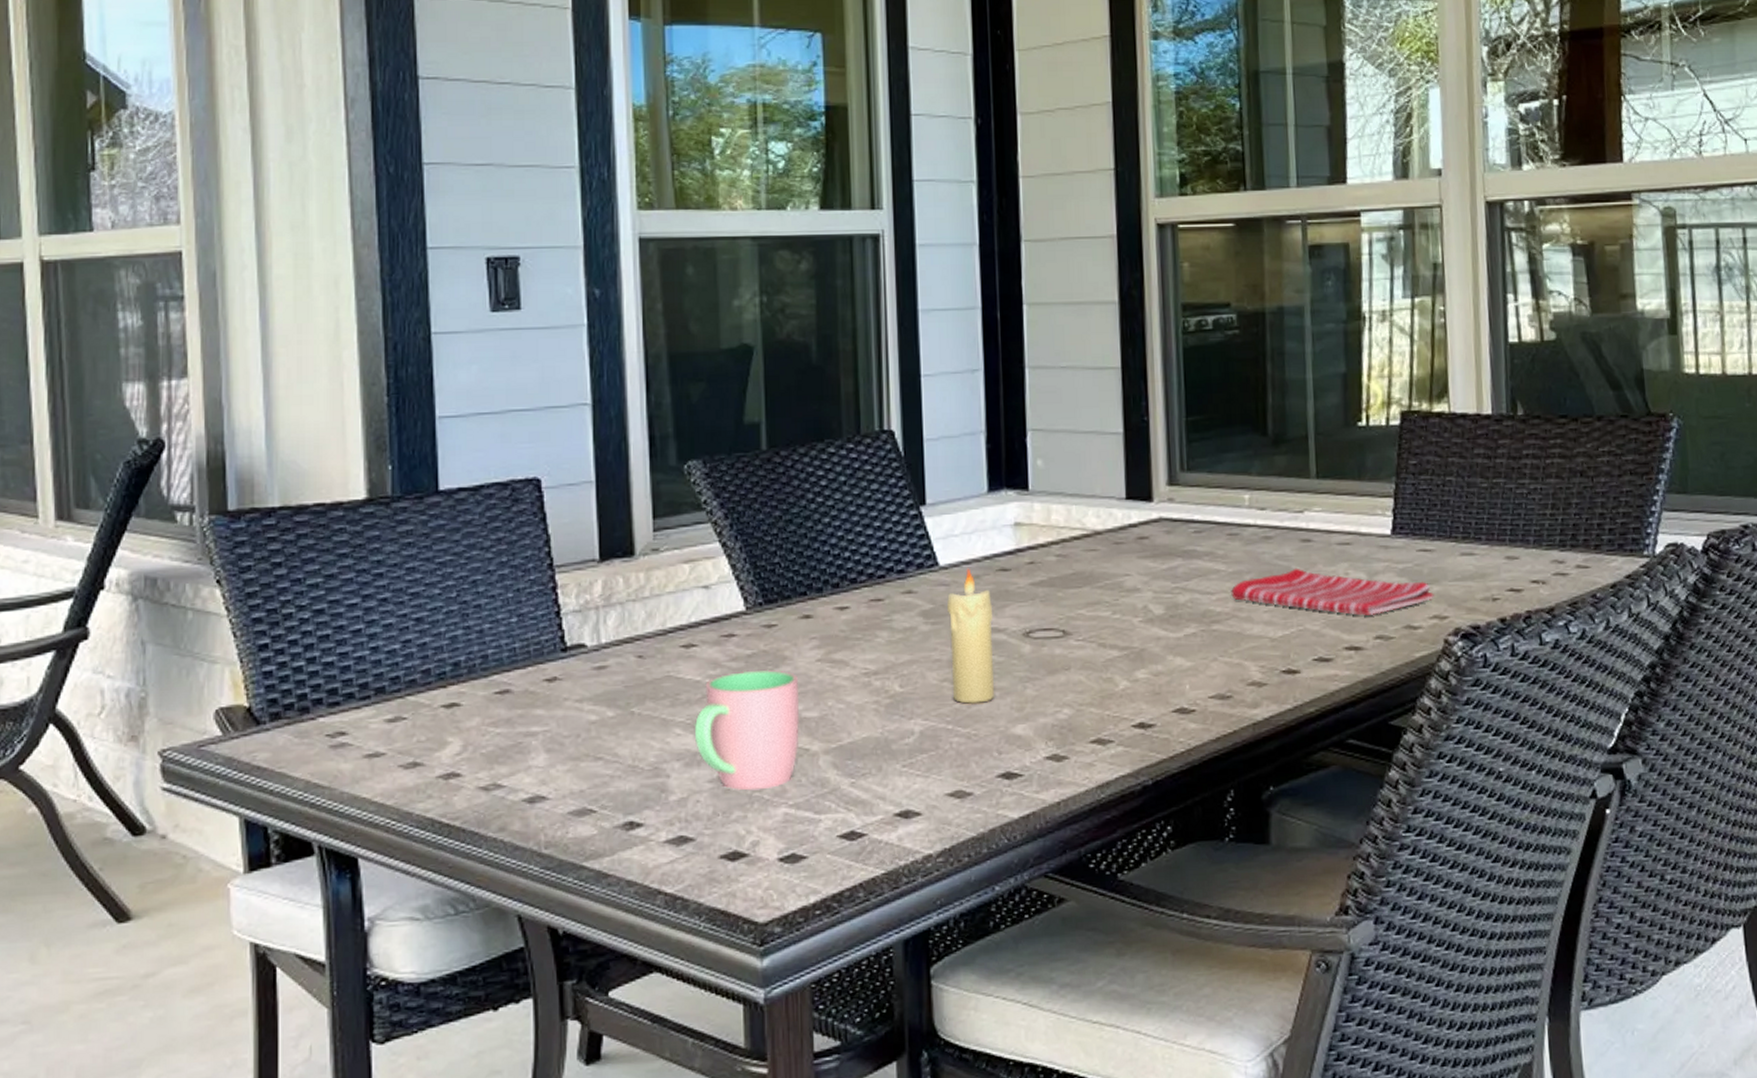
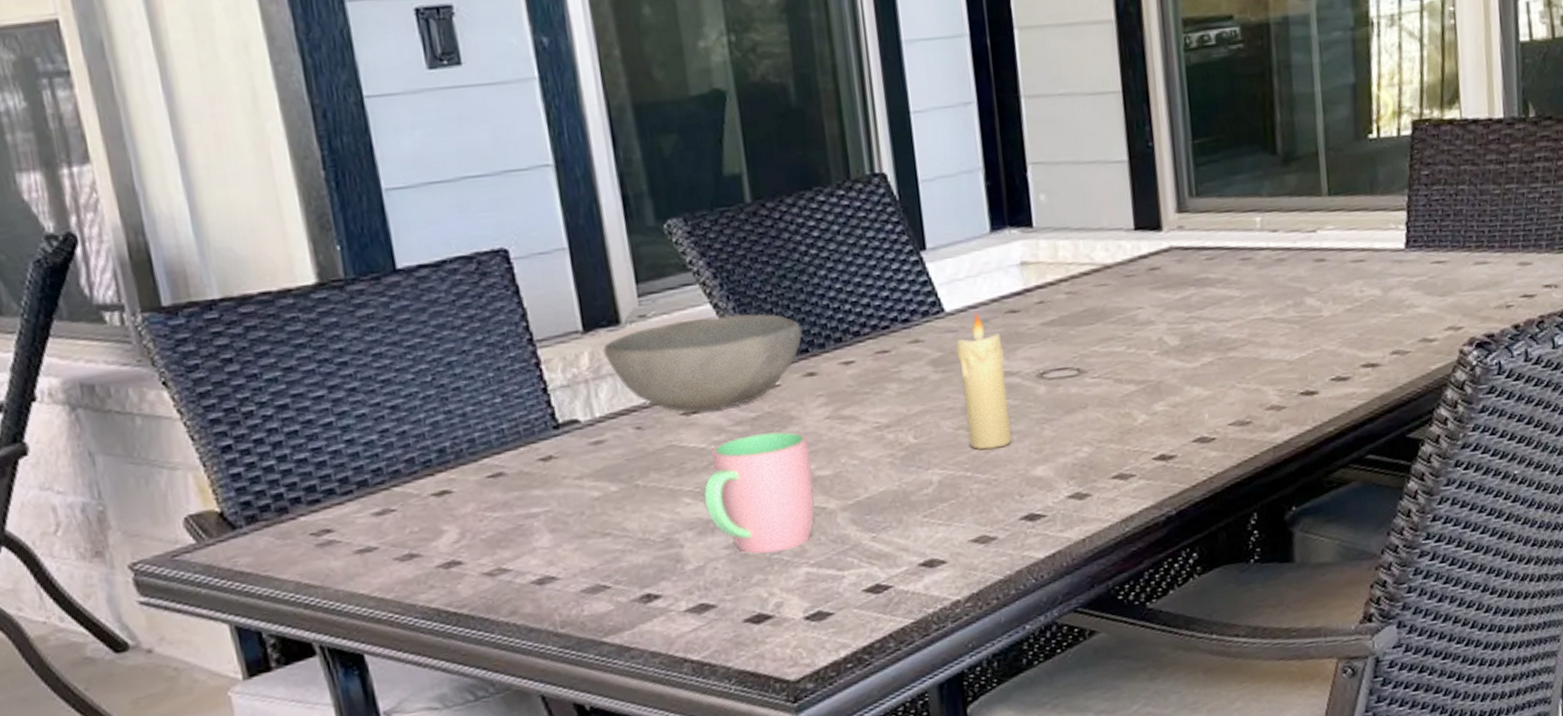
bowl: none [615,554,803,646] -> present [603,313,803,413]
dish towel: present [1231,568,1434,616] -> none [1246,288,1449,332]

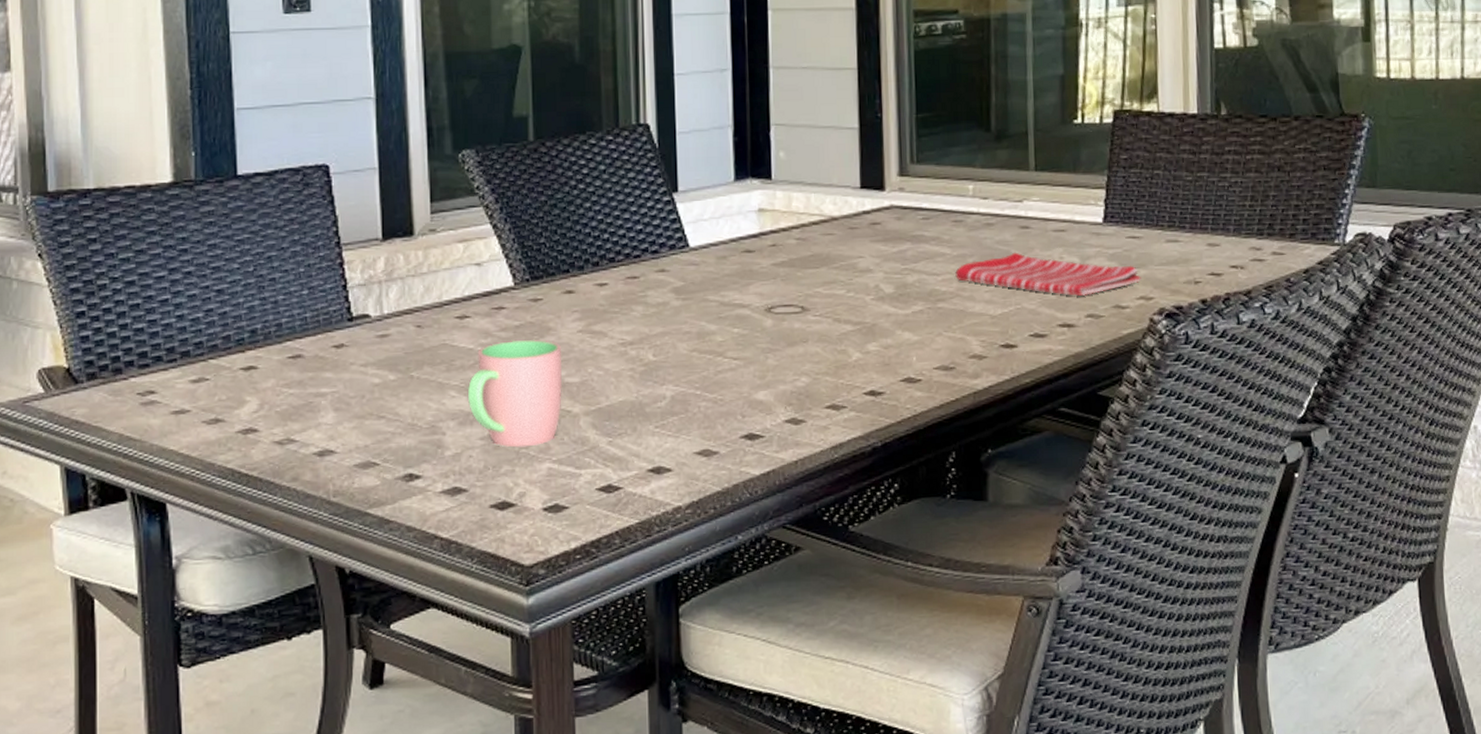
bowl: present [603,313,803,413] -> none [397,235,566,317]
candle: present [956,312,1012,450] -> none [696,249,739,373]
dish towel: none [1246,288,1449,332] -> present [955,252,1141,296]

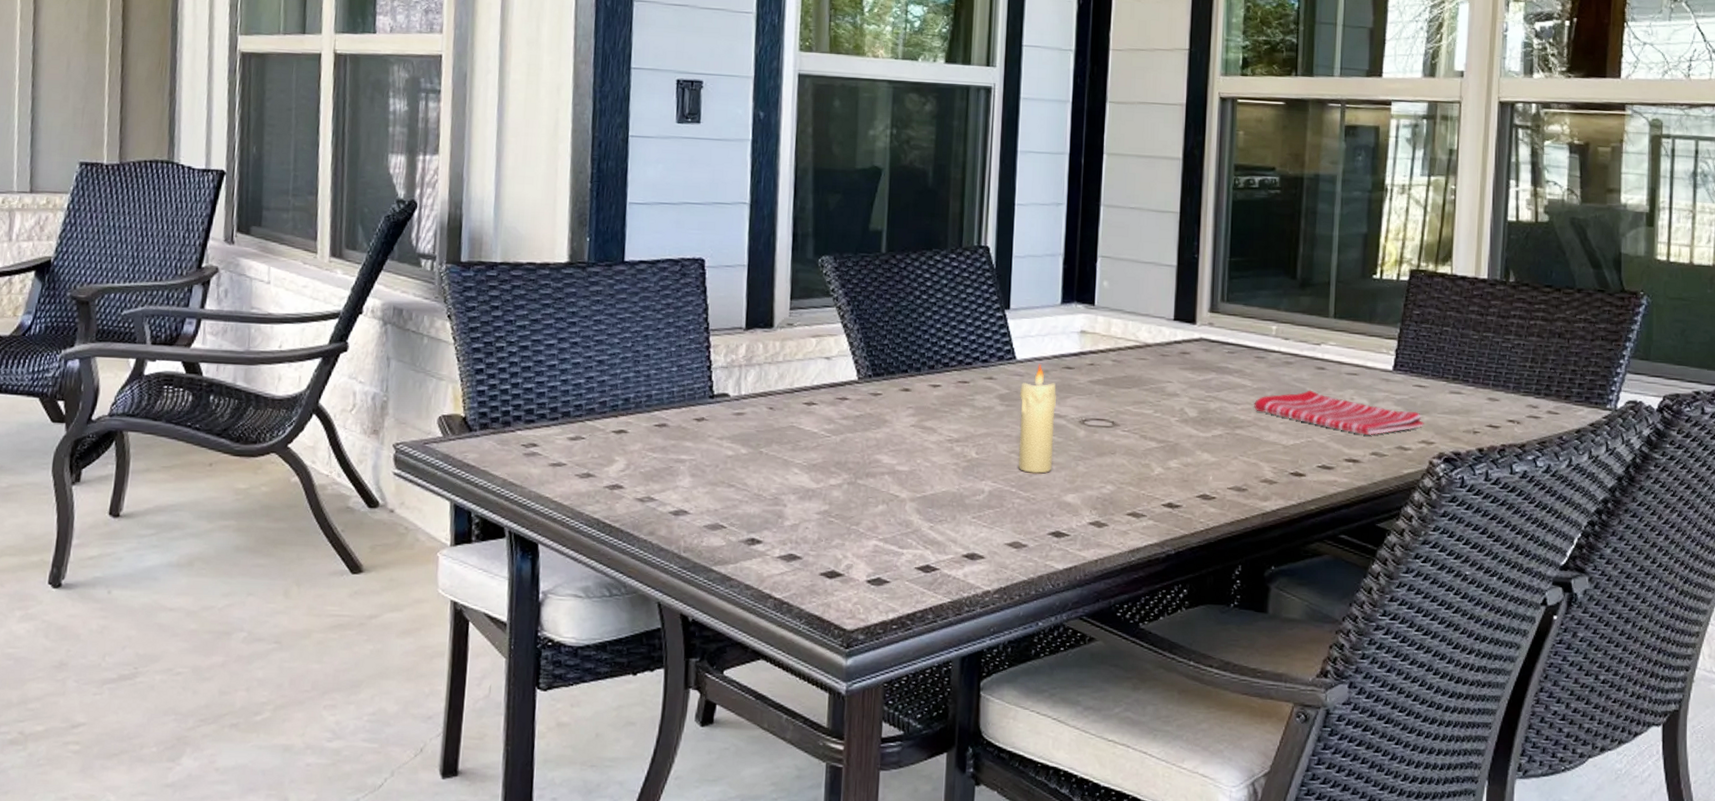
cup: present [467,339,562,448] -> none [809,428,895,525]
candle: none [696,249,739,373] -> present [1019,364,1057,474]

